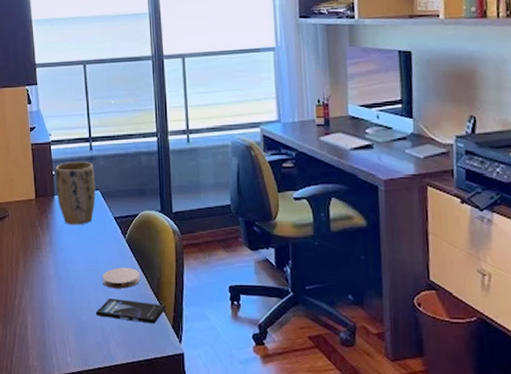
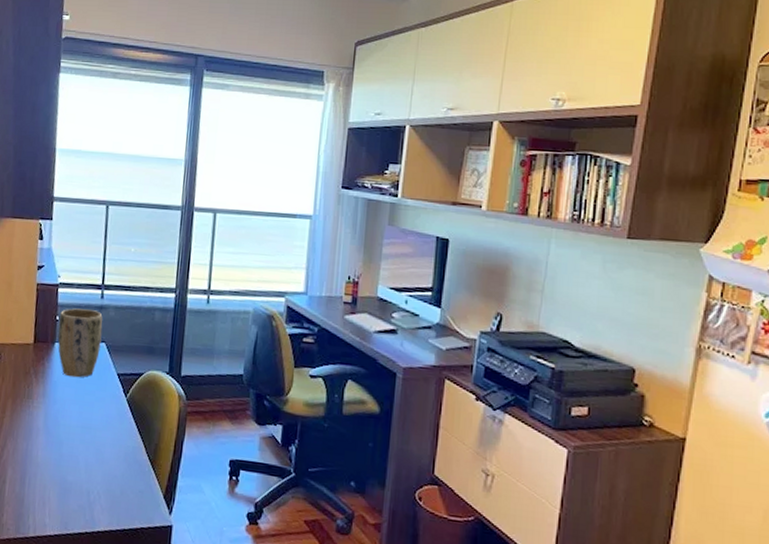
smartphone: present [95,297,166,324] -> none [83,459,161,492]
coaster: present [103,268,140,289] -> none [95,428,138,451]

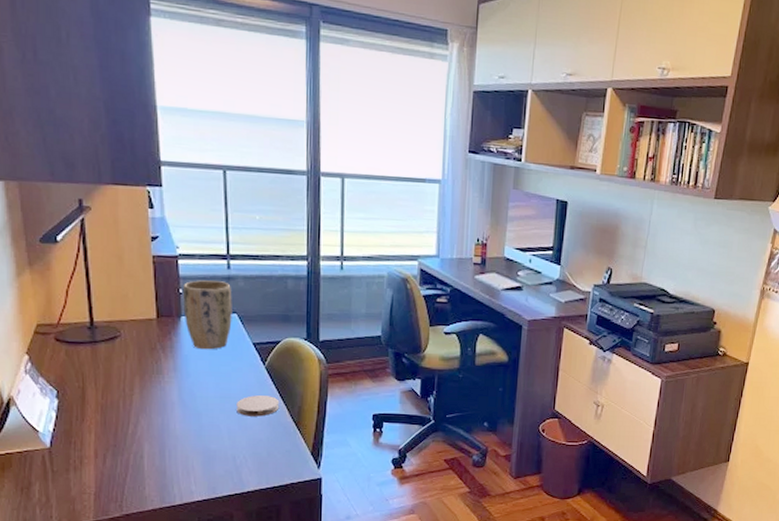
coaster: none [95,428,138,451] -> present [236,395,280,417]

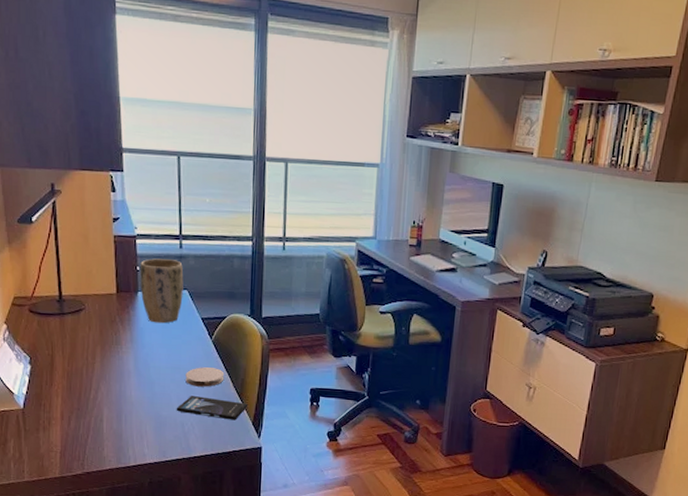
smartphone: none [226,425,306,451] -> present [176,395,248,421]

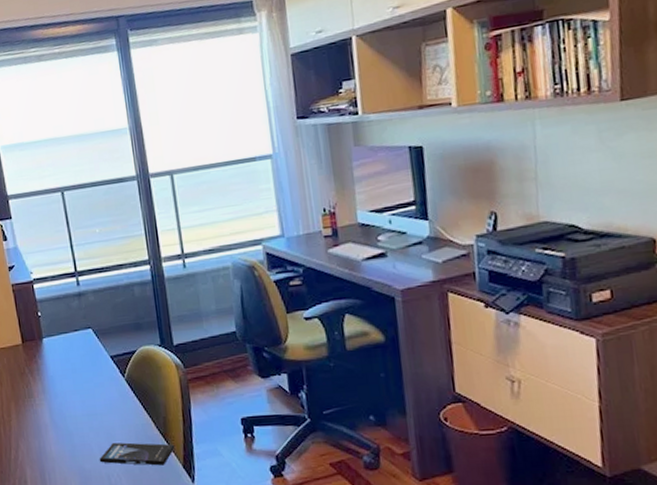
plant pot: present [140,258,184,324] -> none [41,298,89,369]
coaster: present [185,367,225,387] -> none [103,409,145,432]

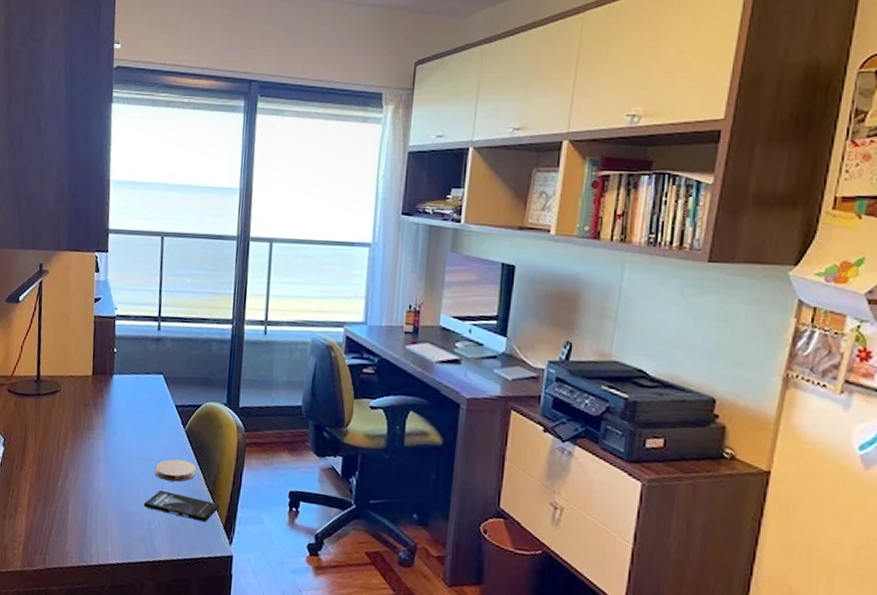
coaster: none [103,409,145,432] -> present [155,459,197,482]

